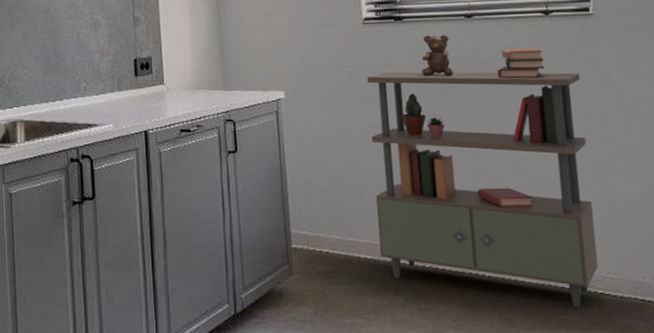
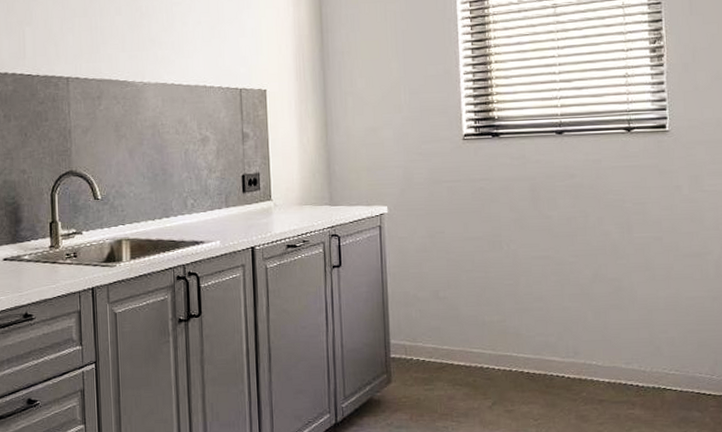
shelving unit: present [367,35,599,308] -> none [465,150,663,403]

